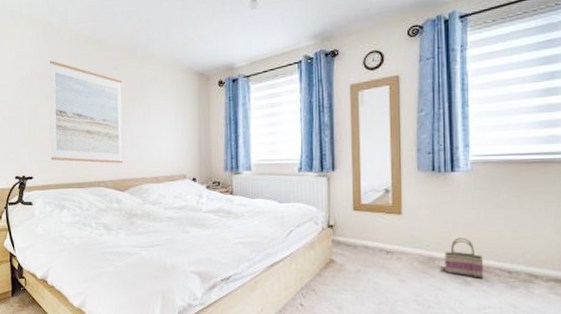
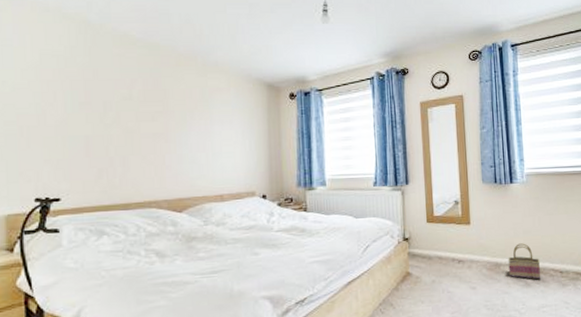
wall art: present [49,60,124,164] -> none [85,62,181,181]

